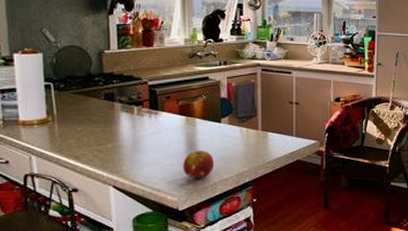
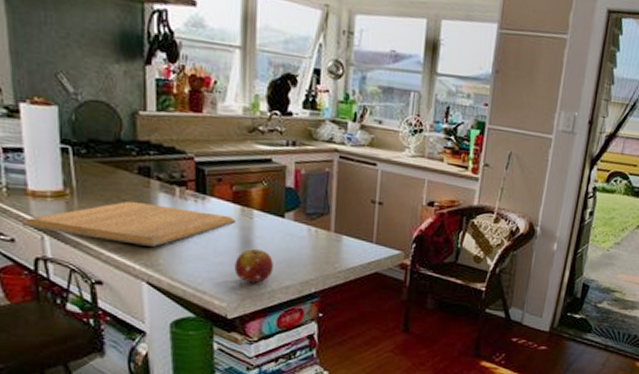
chopping board: none [15,121,183,156] -> present [23,200,237,247]

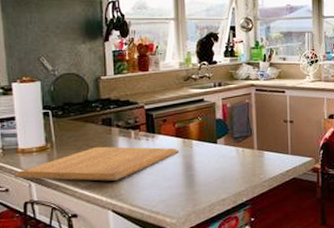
fruit: present [234,248,273,283] -> none [180,171,211,200]

